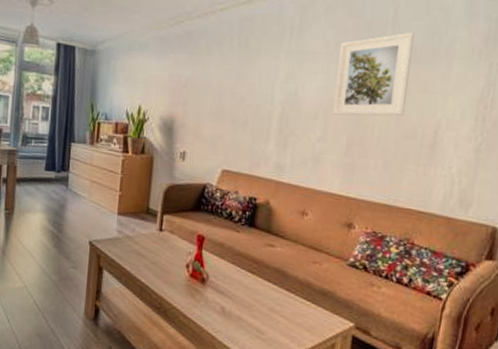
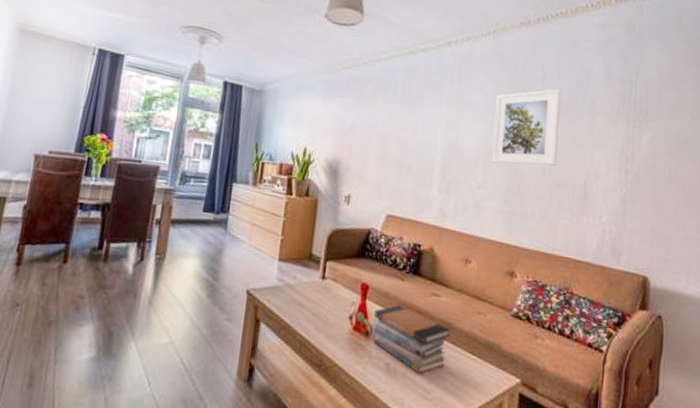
book stack: none [209,255,285,317] -> present [373,305,451,374]

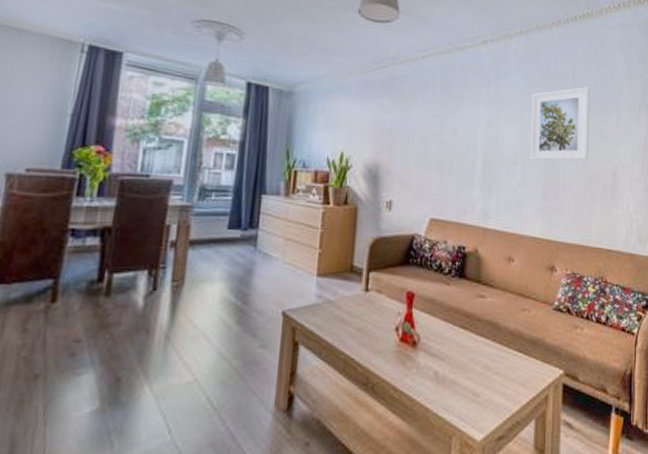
book stack: present [373,305,451,374] -> none [420,311,497,378]

